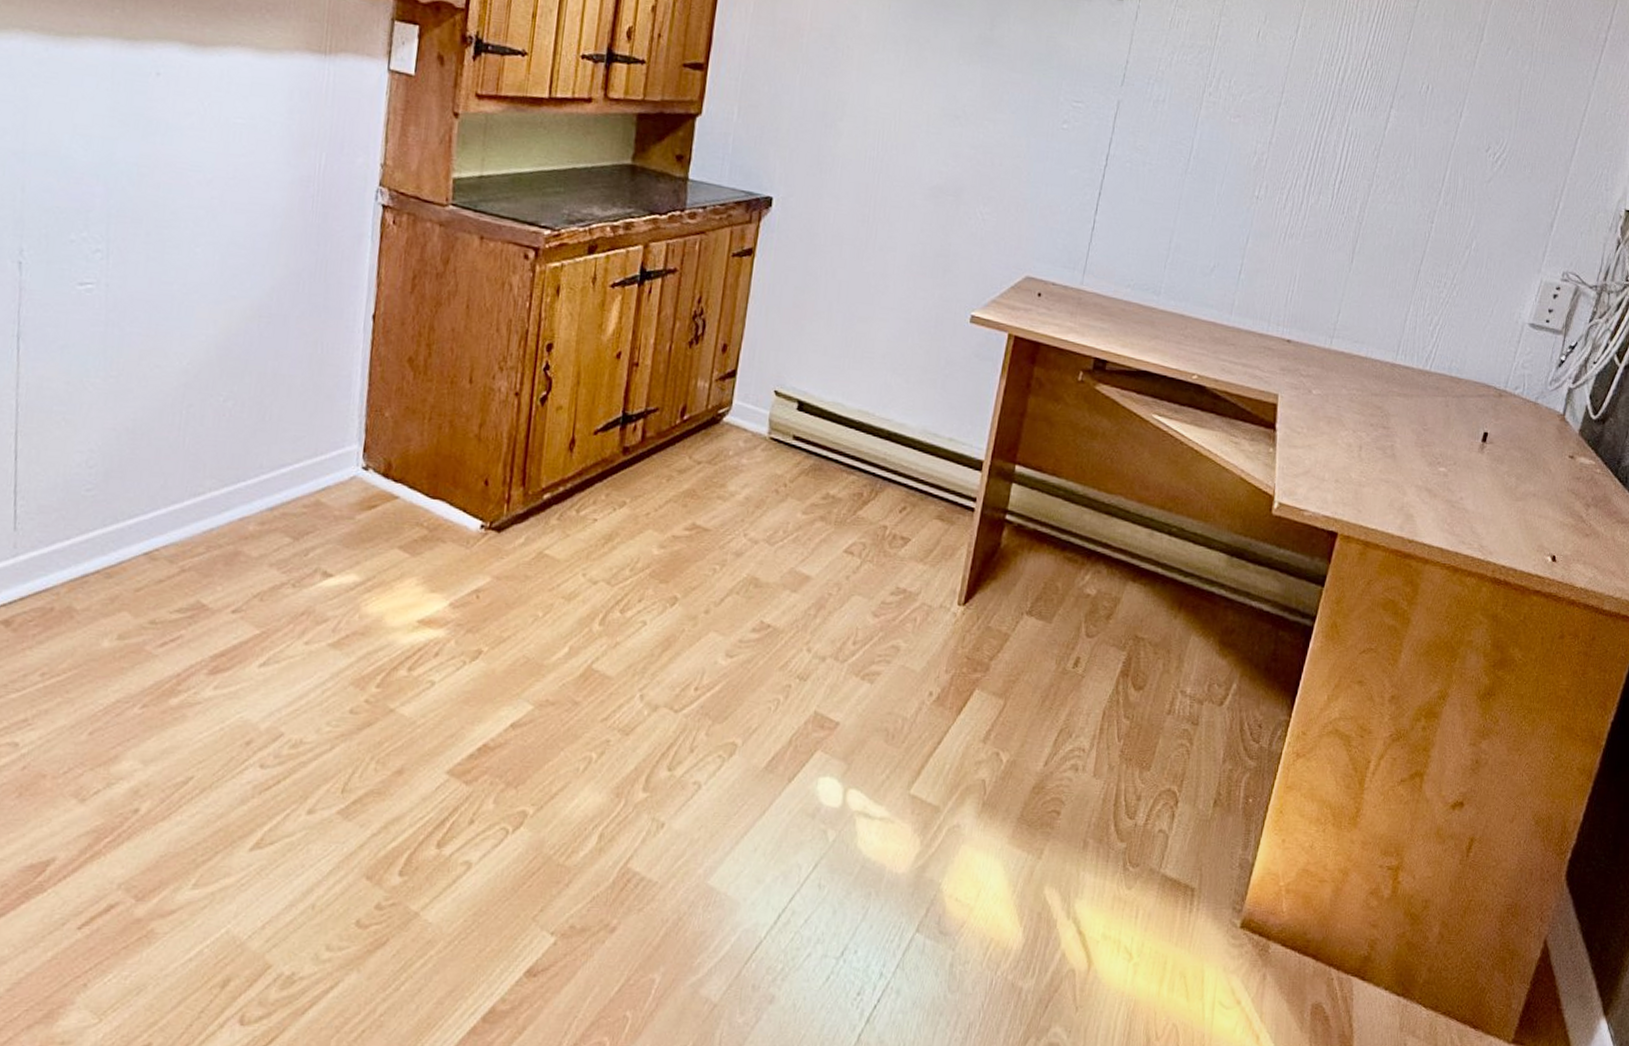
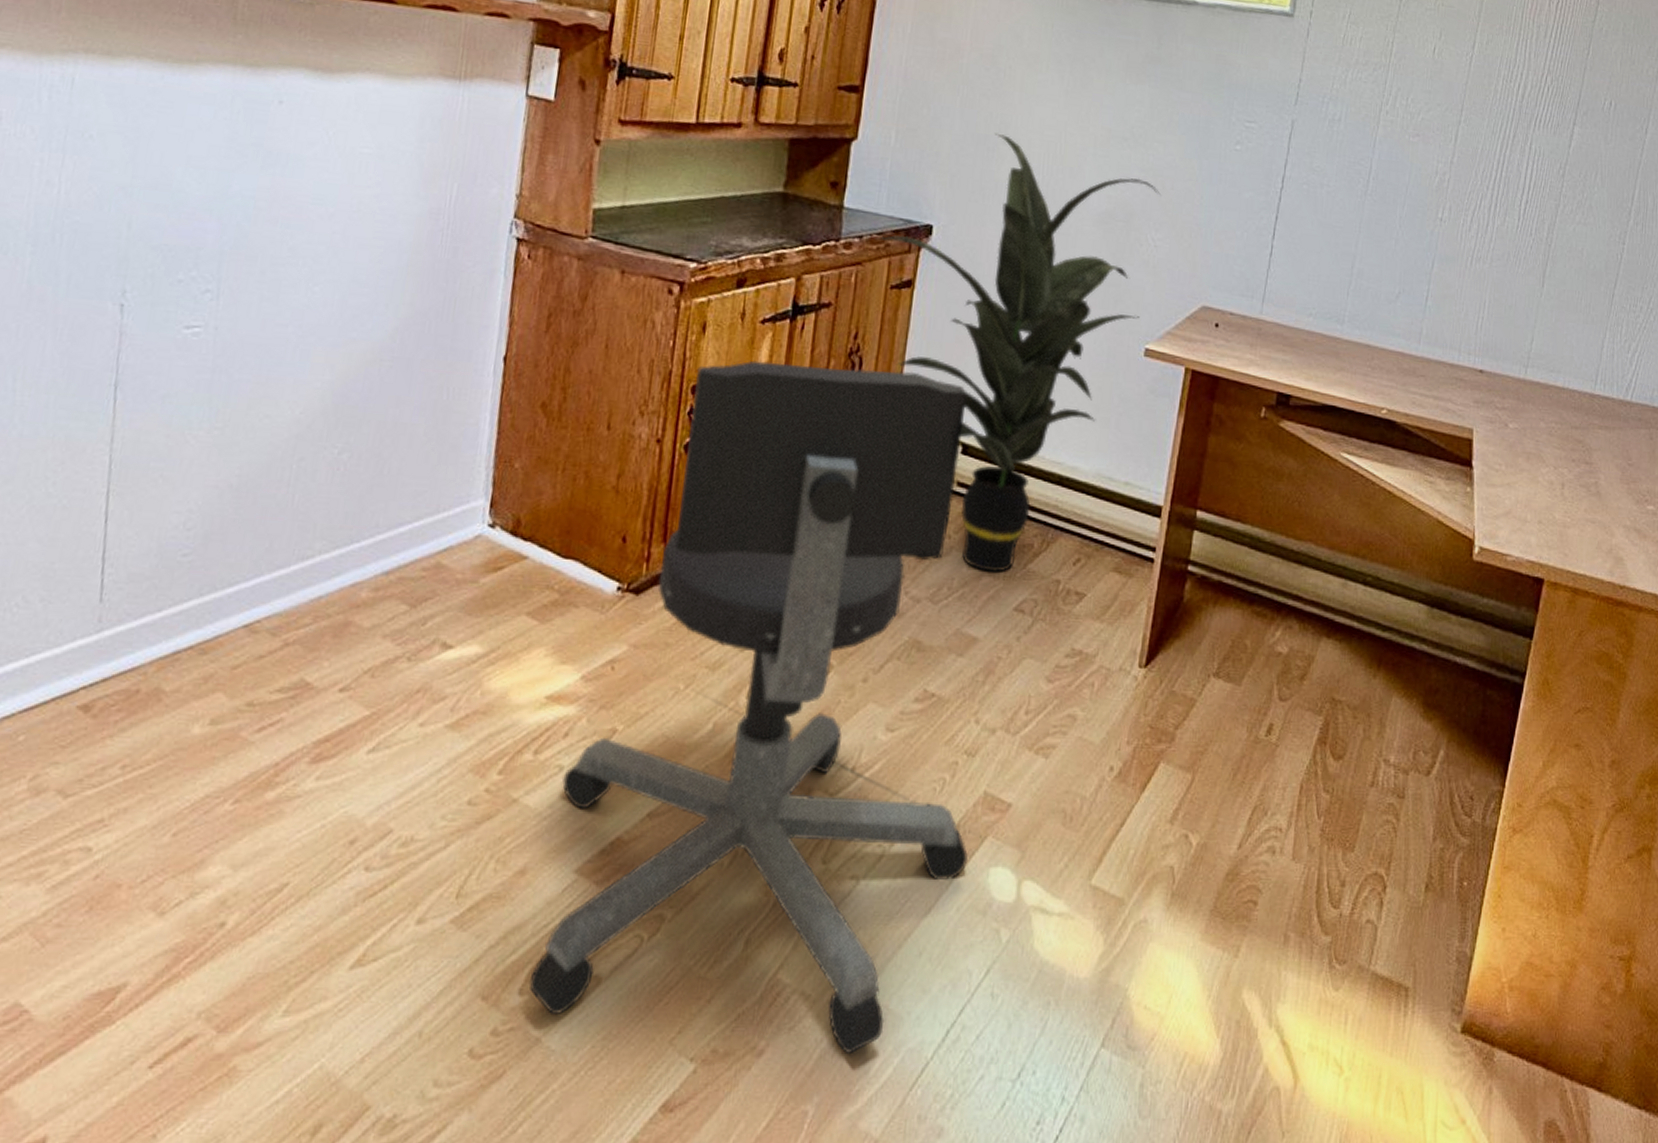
office chair: none [407,321,804,932] -> present [529,360,969,1053]
indoor plant: none [719,110,991,518] -> present [876,132,1162,572]

